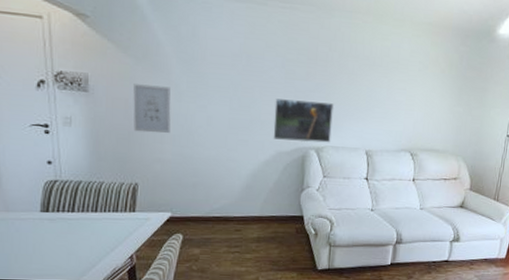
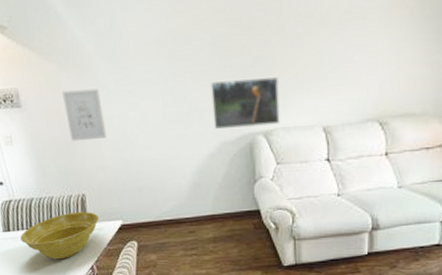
planter bowl: none [59,199,149,246] -> present [20,211,100,260]

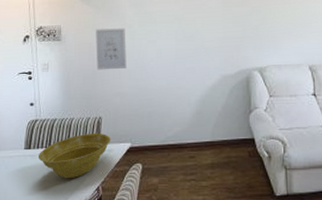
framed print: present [210,77,280,129] -> none [216,24,273,64]

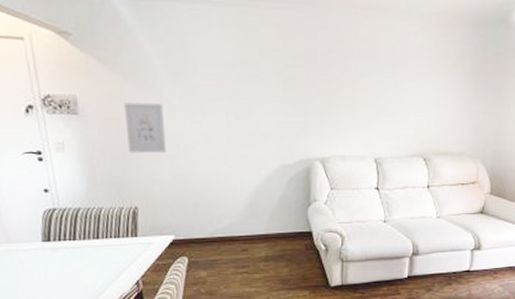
planter bowl: present [39,133,111,179] -> none [61,224,151,273]

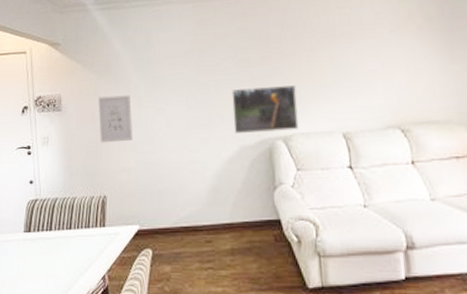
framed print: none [274,108,337,154] -> present [231,85,299,133]

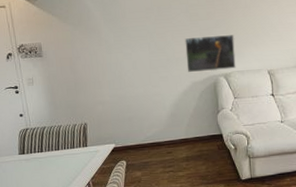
wall art: present [98,95,133,143] -> none [74,43,106,82]

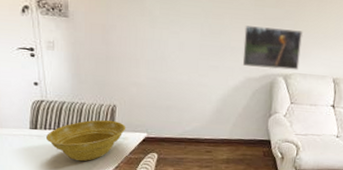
planter bowl: none [32,137,97,178] -> present [46,120,126,162]

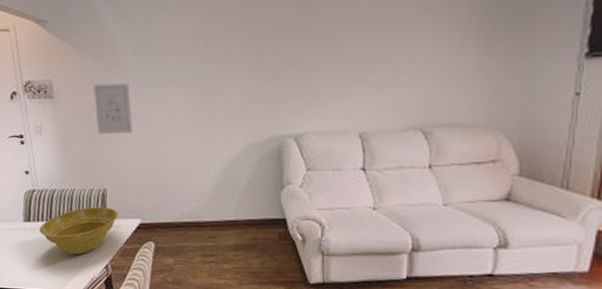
wall art: none [110,10,145,59] -> present [93,83,132,135]
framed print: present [242,26,303,70] -> none [241,79,312,130]

